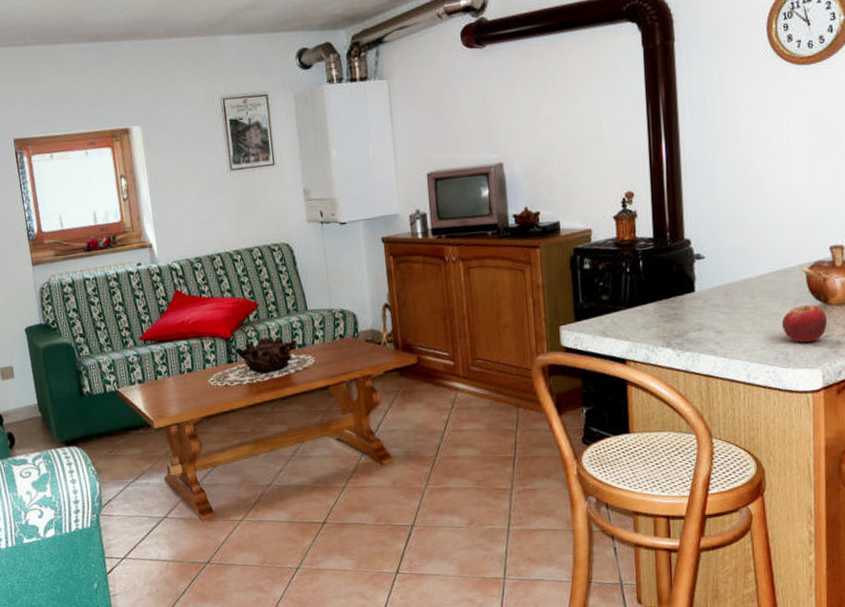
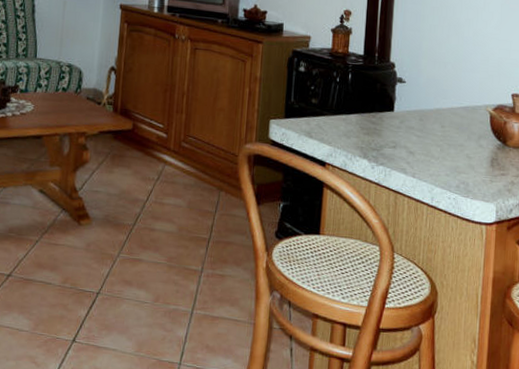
fruit: present [781,304,828,343] -> none [465,141,505,178]

